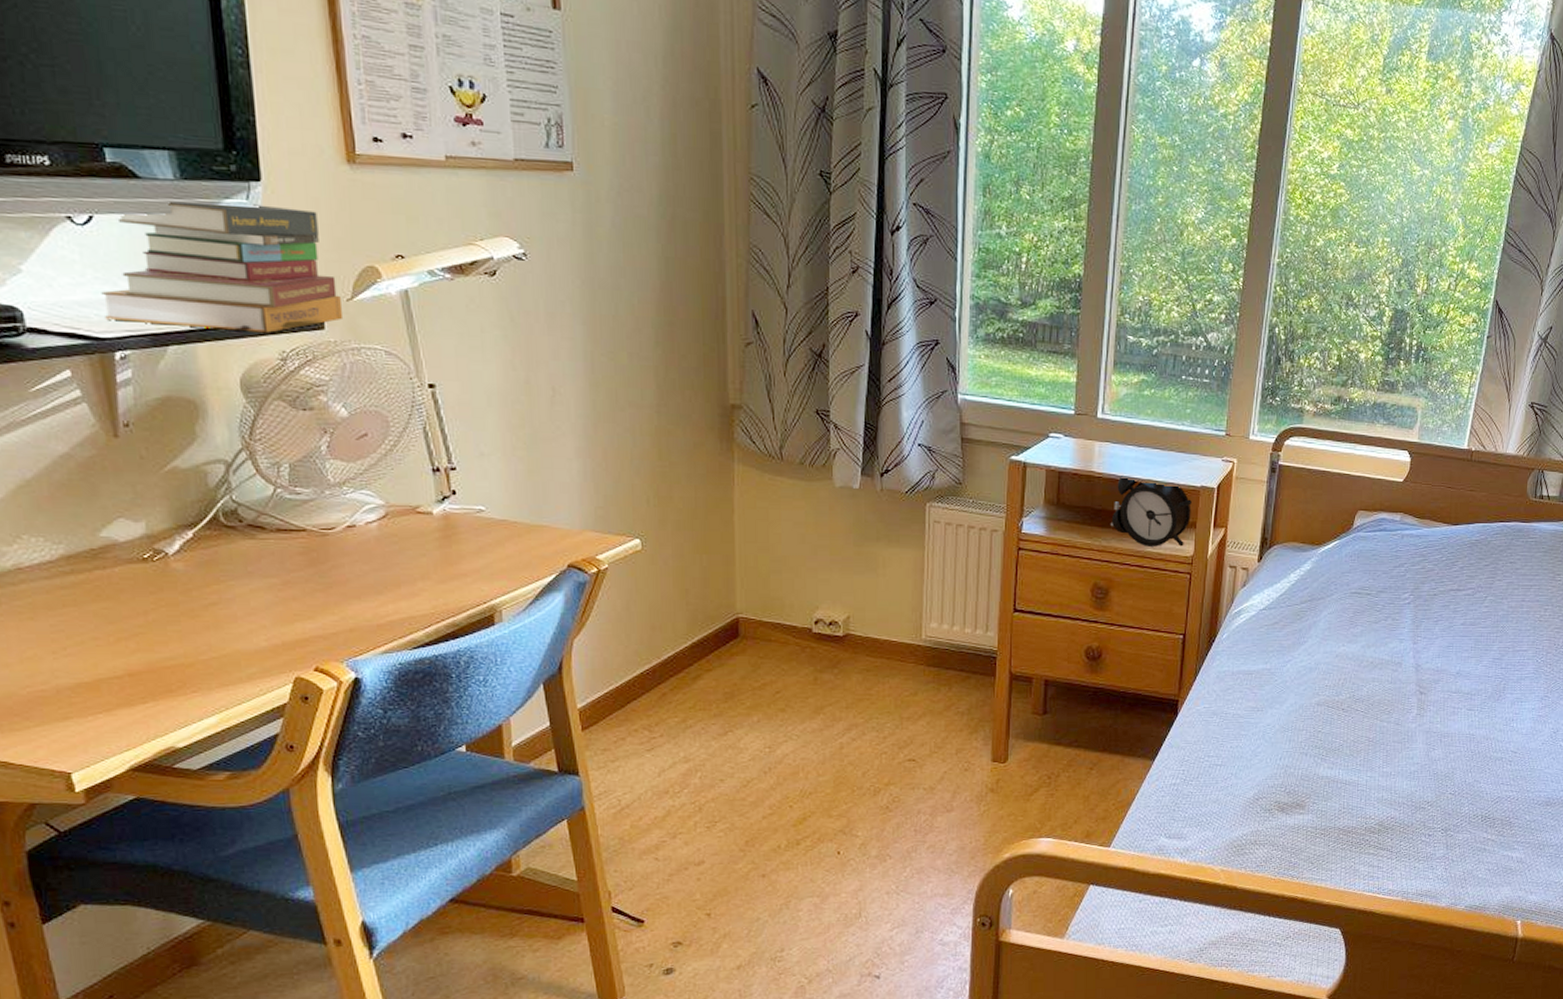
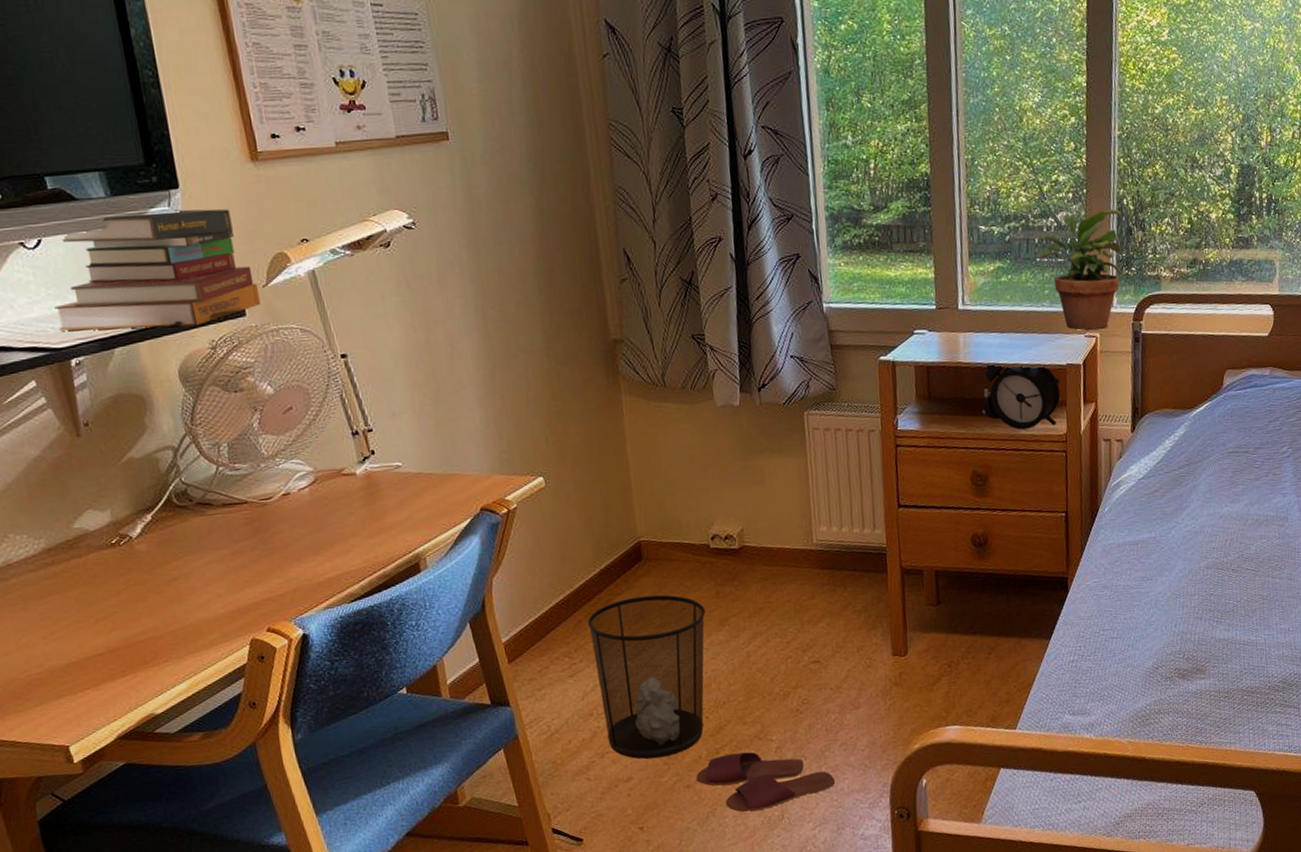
waste bin: none [672,674,801,844] -> present [587,594,706,759]
slippers: none [772,846,919,907] -> present [696,752,836,812]
potted plant: none [1182,335,1272,456] -> present [1036,209,1124,331]

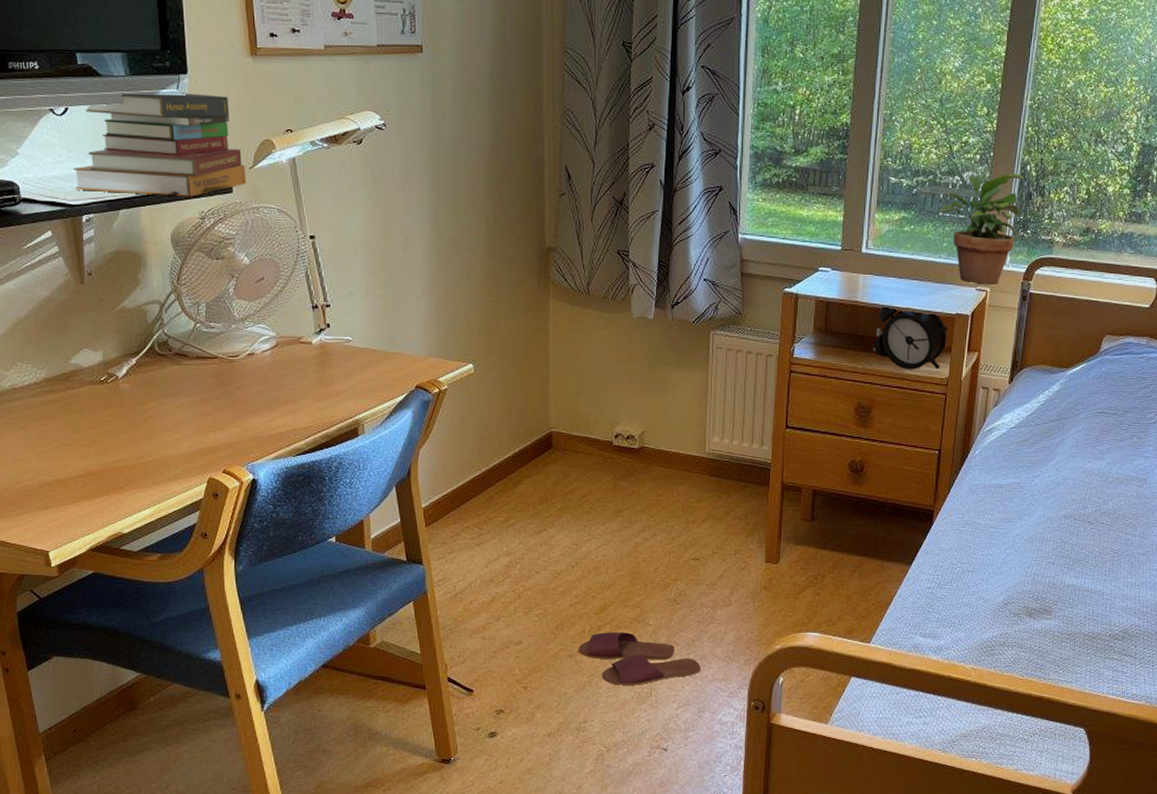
waste bin: present [587,594,706,759] -> none [497,481,603,627]

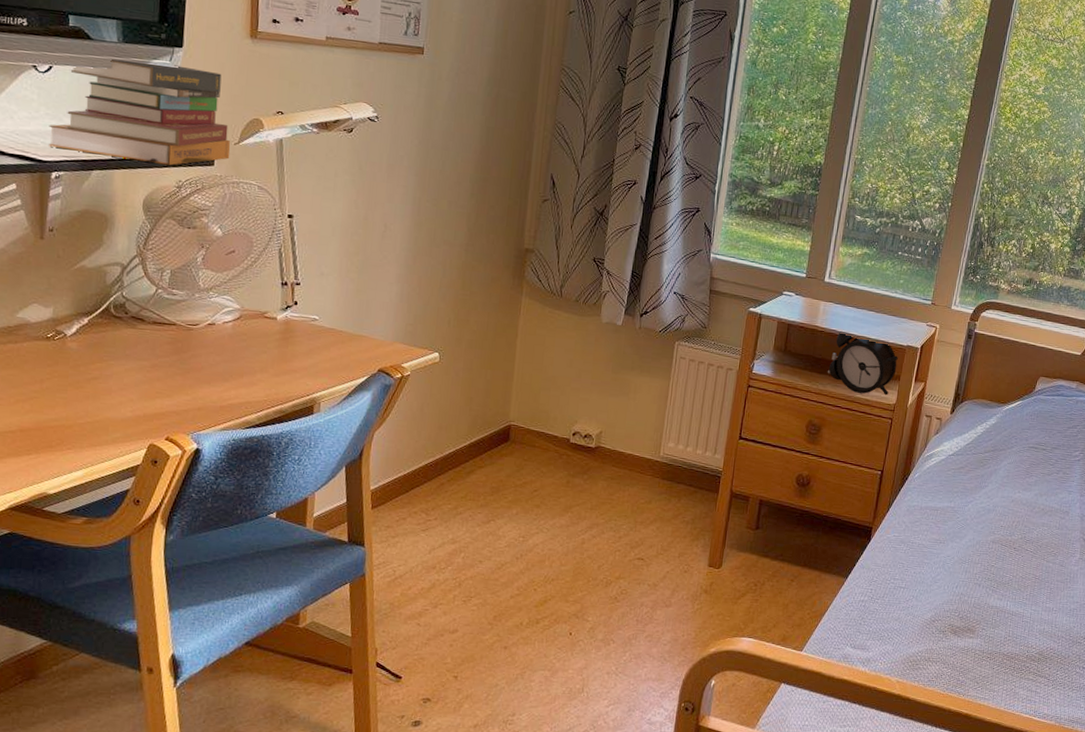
slippers: present [578,632,701,685] -> none [514,626,636,681]
potted plant: present [940,173,1024,285] -> none [899,220,977,322]

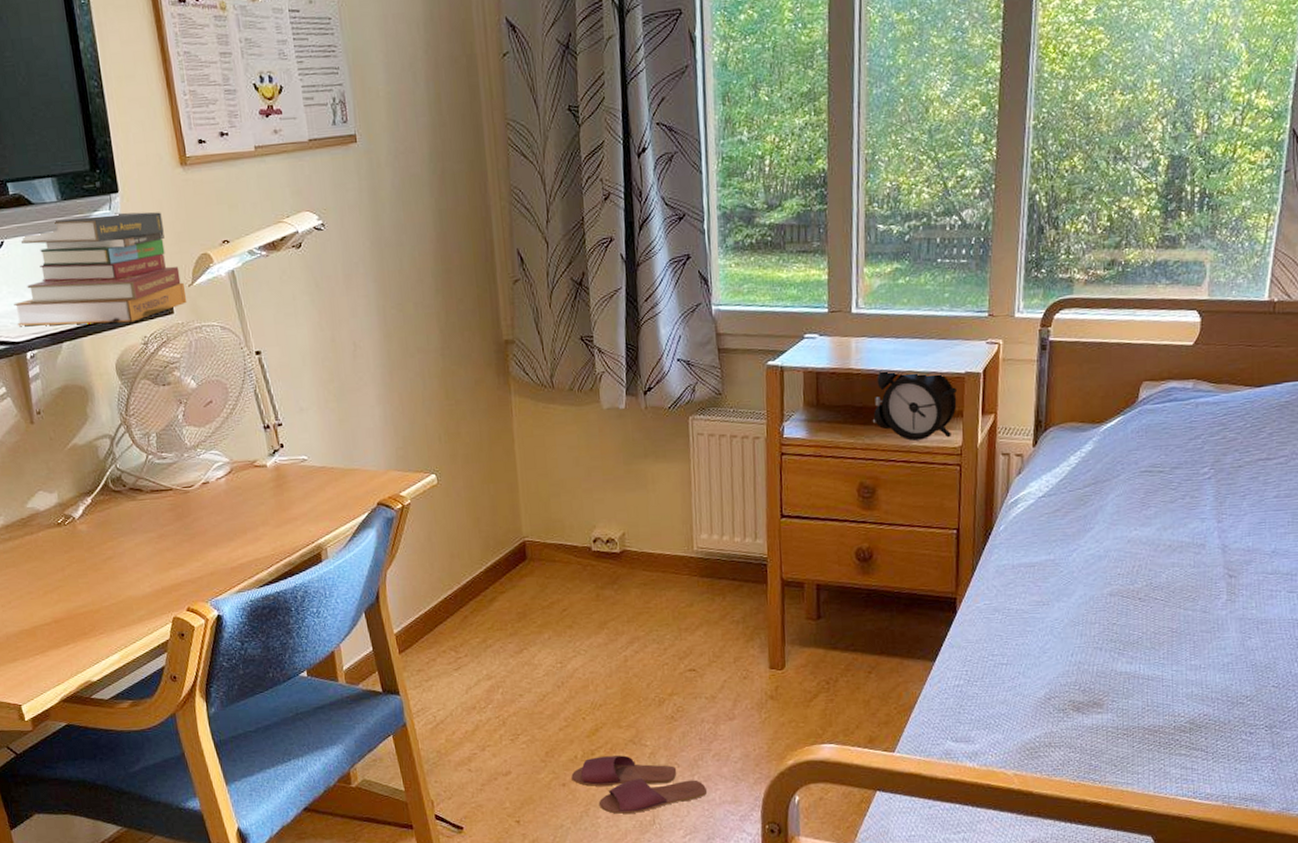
slippers: none [514,626,636,681] -> present [571,755,708,814]

